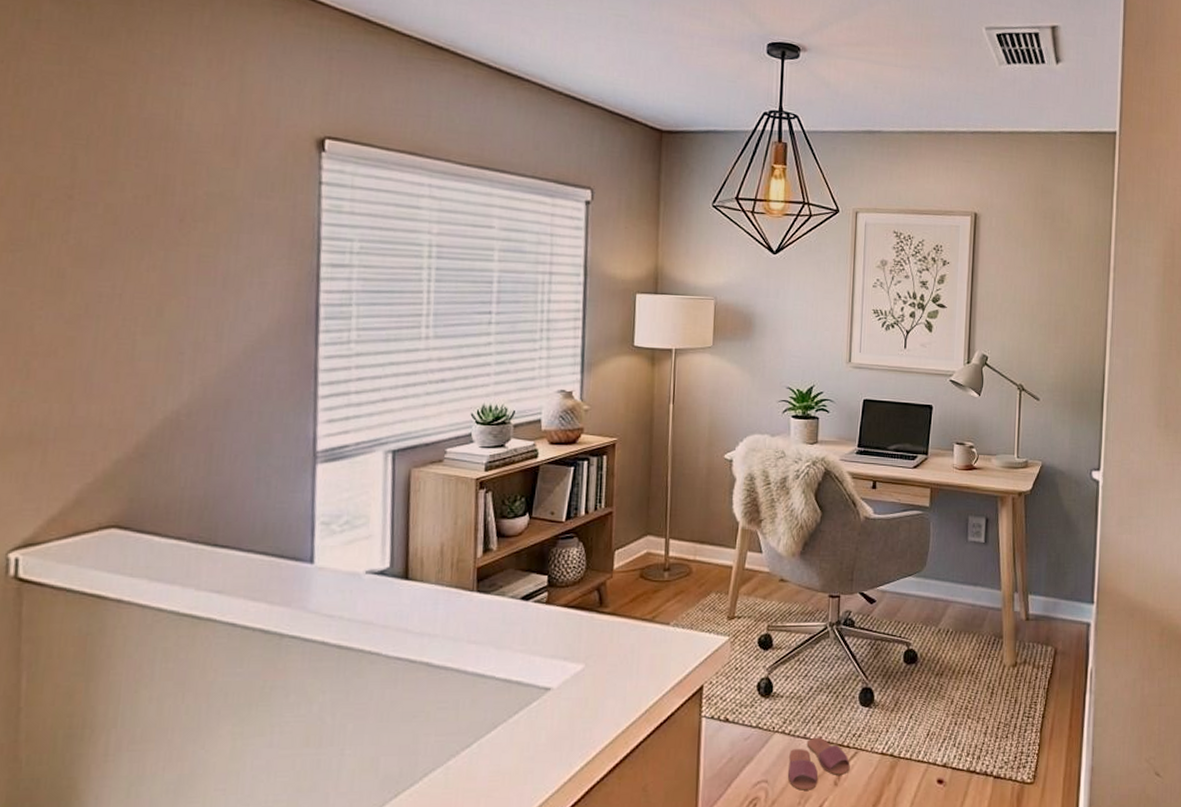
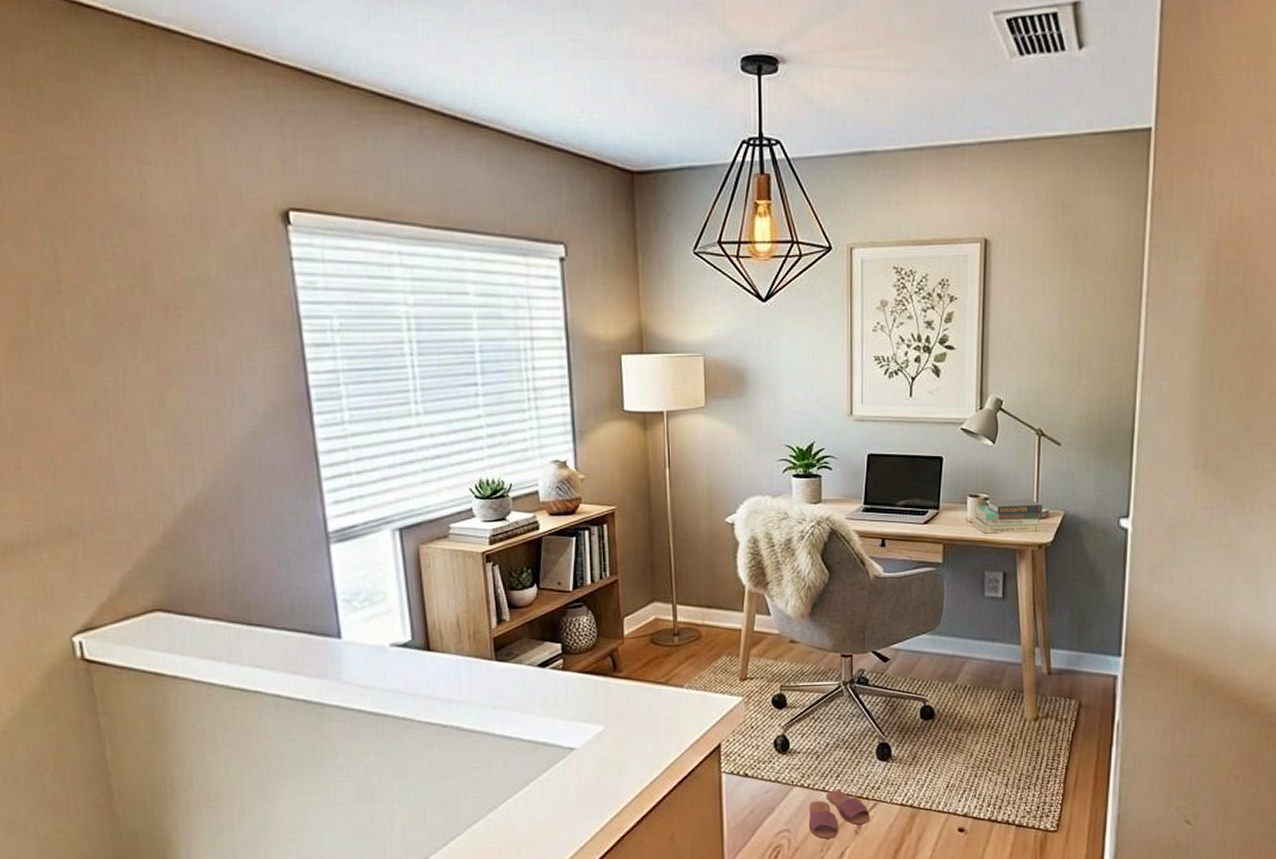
books: none [957,448,1023,481] -> present [972,499,1043,534]

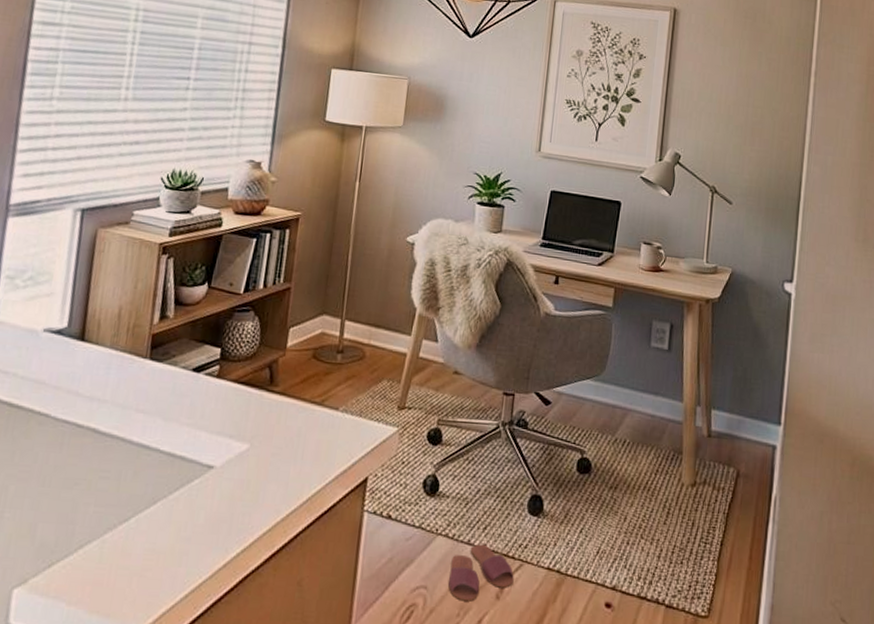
books: present [972,499,1043,534] -> none [643,250,712,286]

